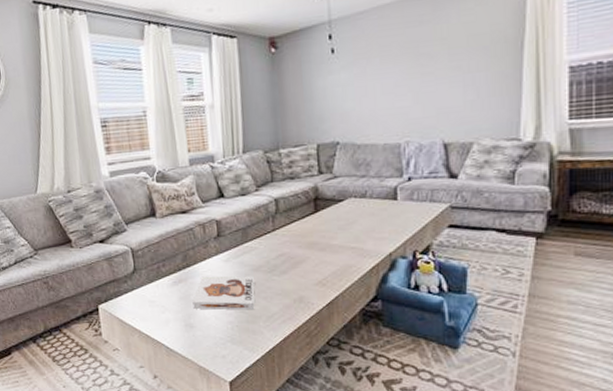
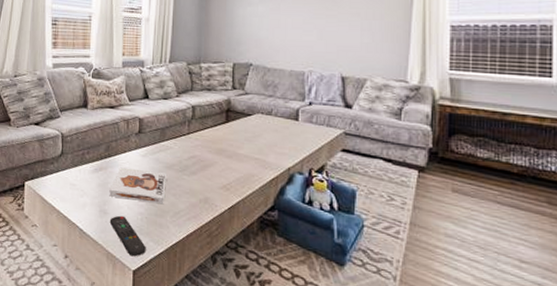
remote control: none [197,327,241,368] -> present [109,215,146,257]

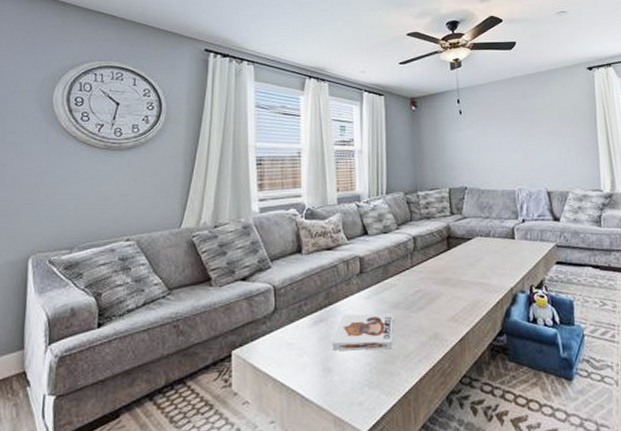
remote control: present [109,215,146,257] -> none [334,370,378,416]

